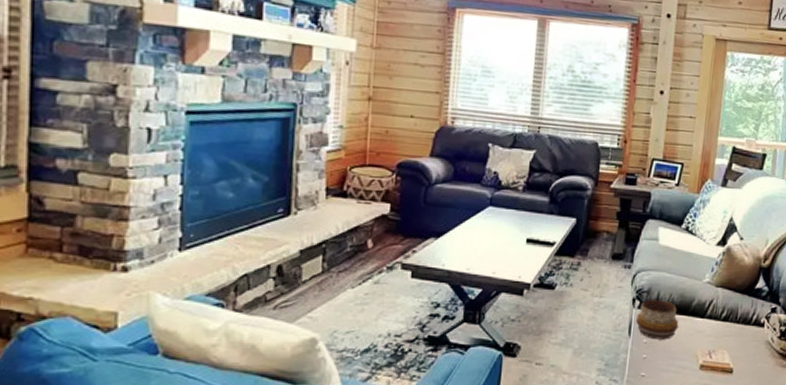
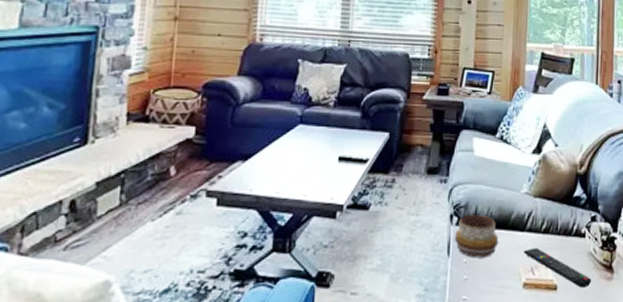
remote control: none [702,333,768,373] -> present [524,247,592,288]

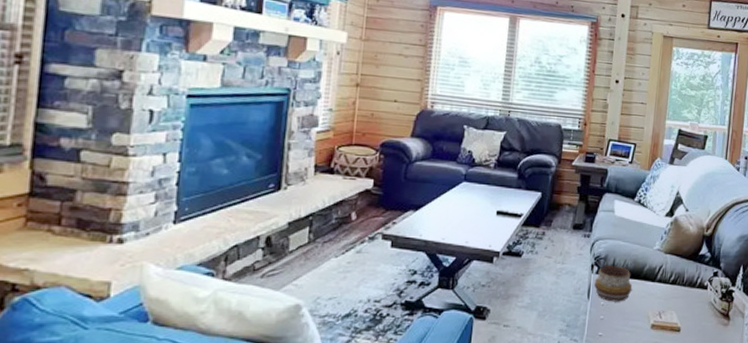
remote control: present [524,247,592,288] -> none [653,296,711,331]

